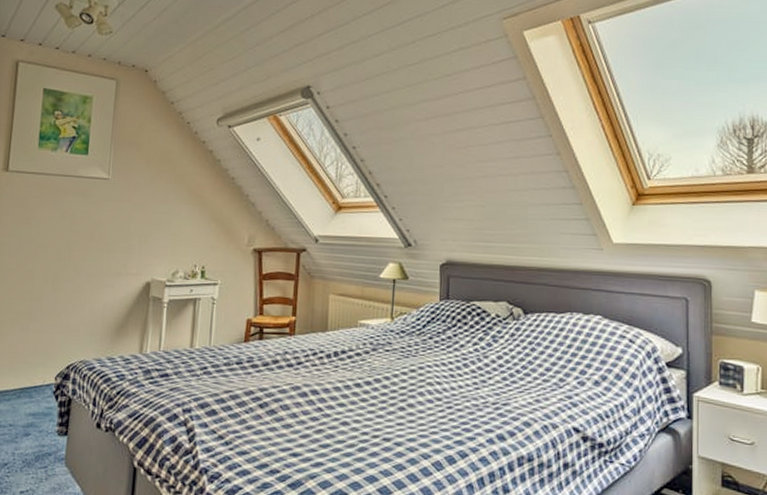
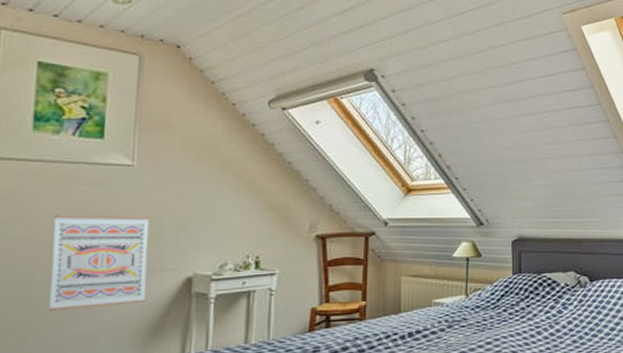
wall art: none [45,221,120,304] -> present [49,214,150,310]

